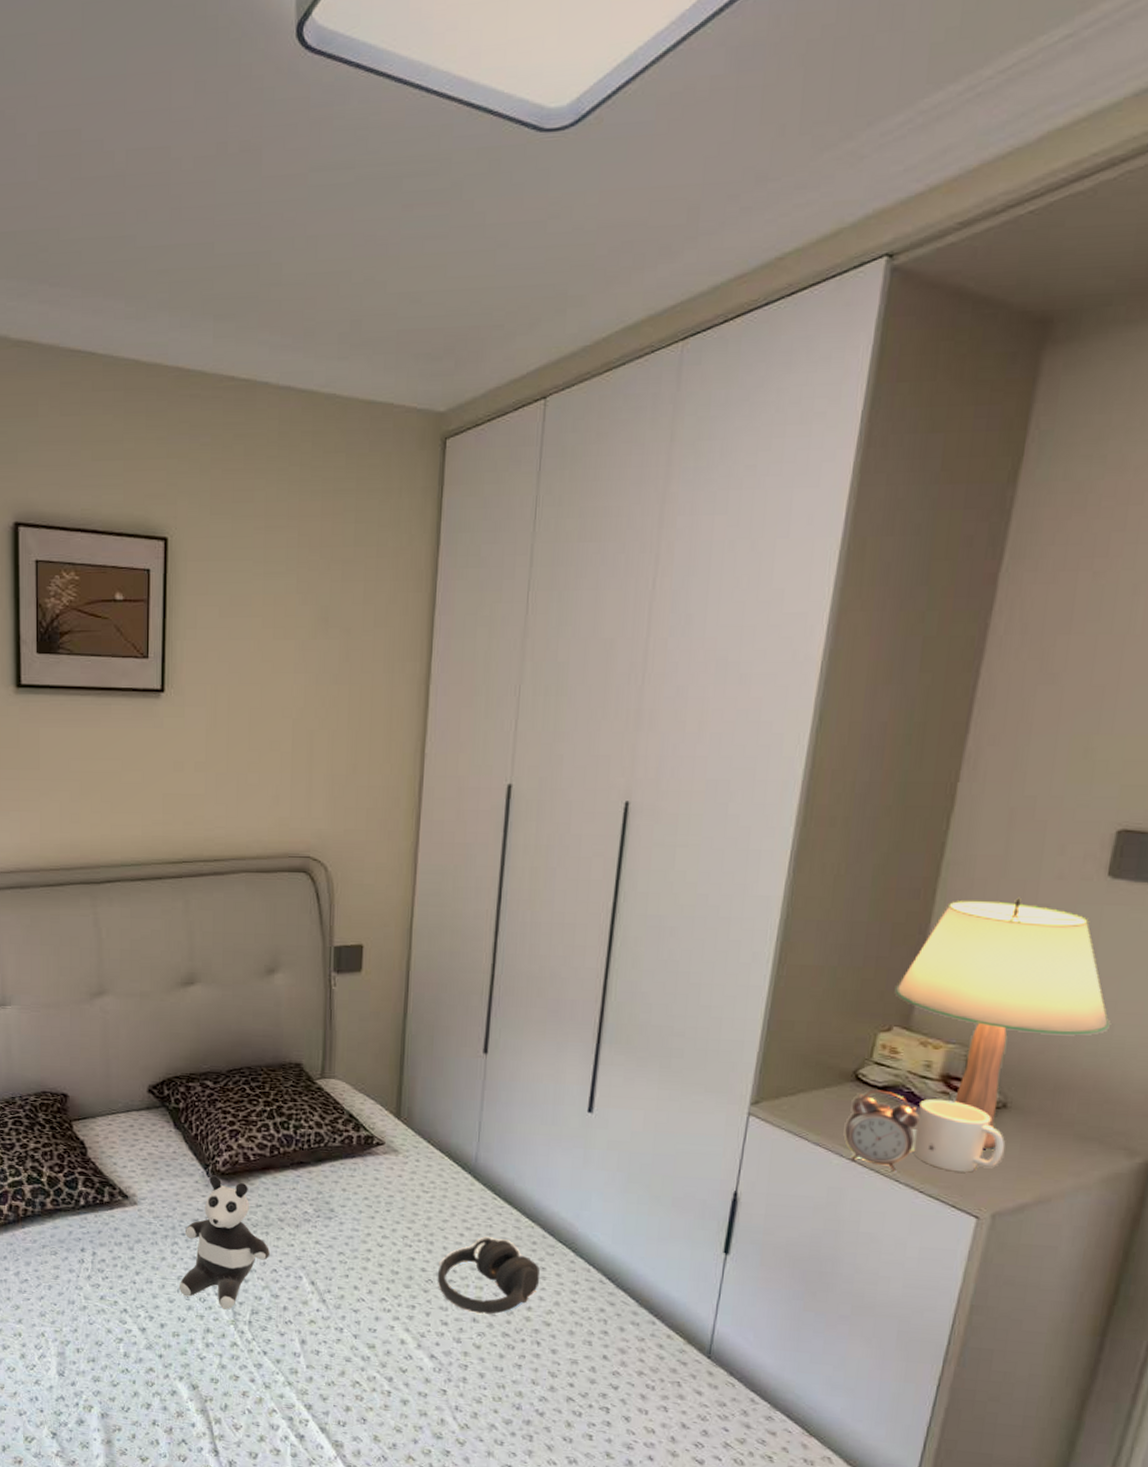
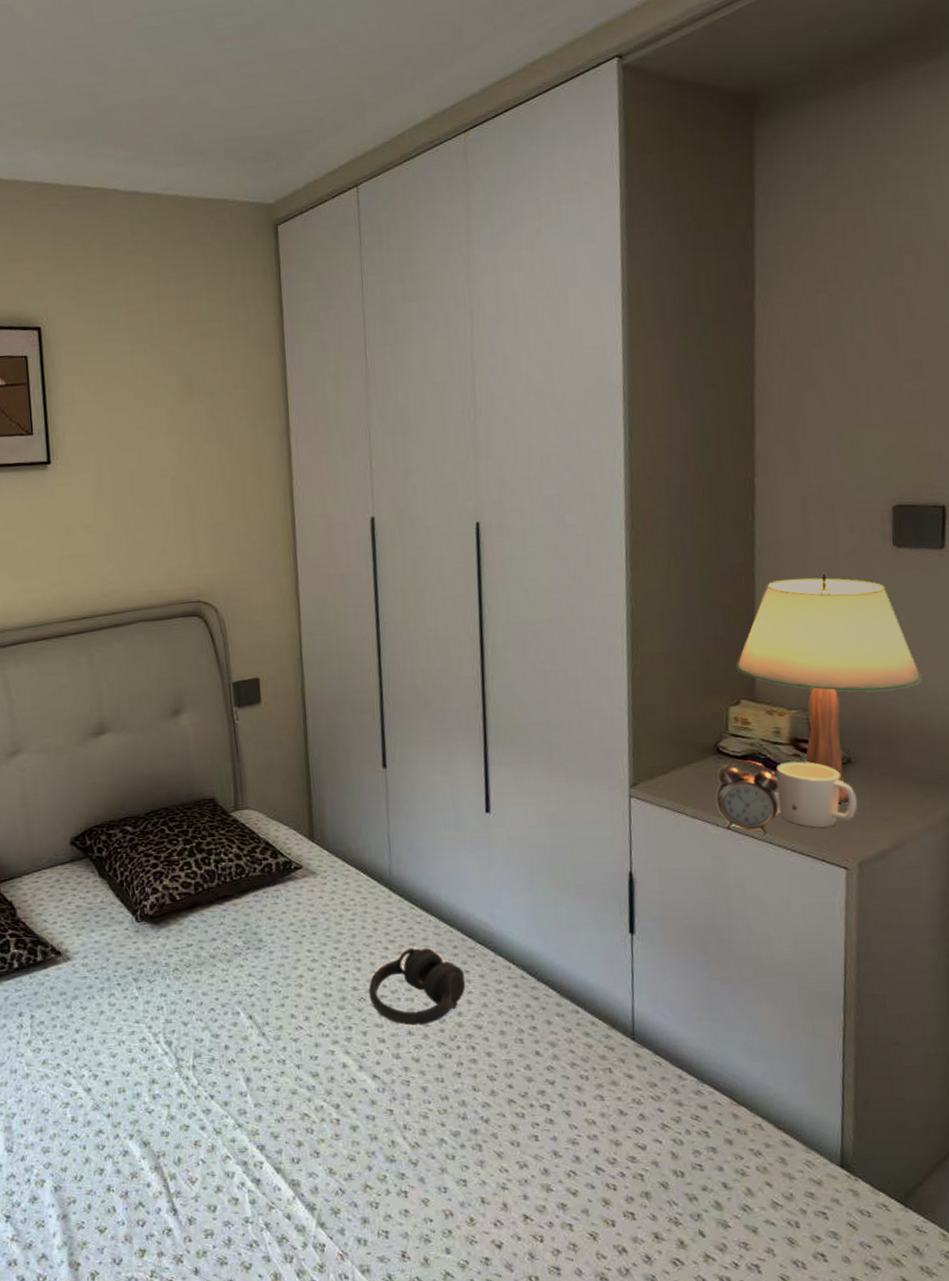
stuffed animal: present [180,1175,270,1310] -> none [120,920,205,1057]

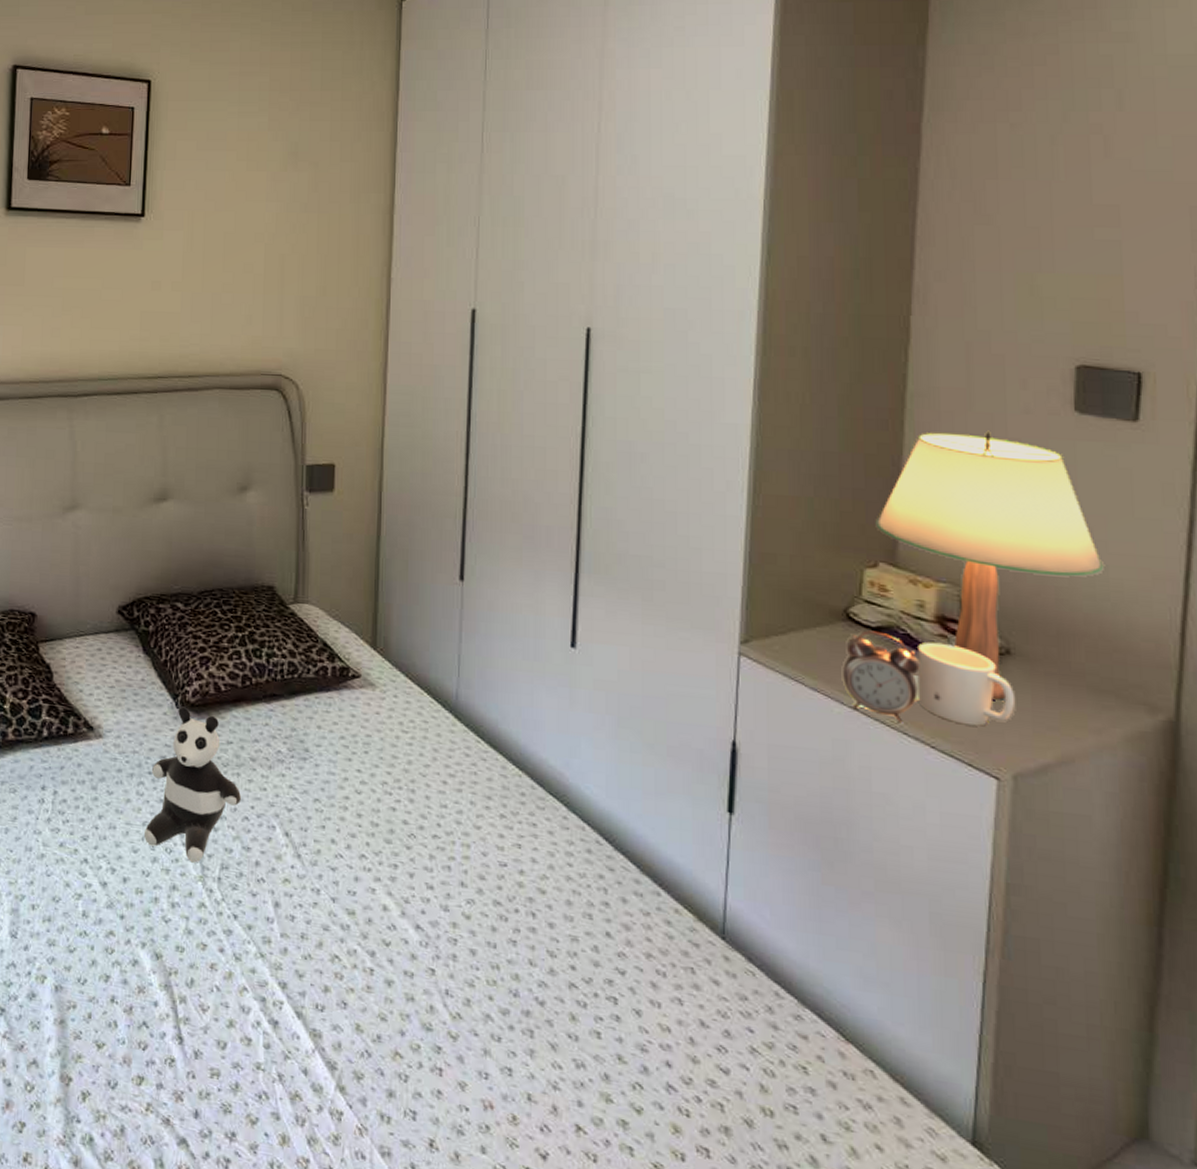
stuffed animal: none [120,920,205,1057] -> present [144,706,241,863]
headphones: present [368,947,466,1026] -> none [420,787,531,878]

